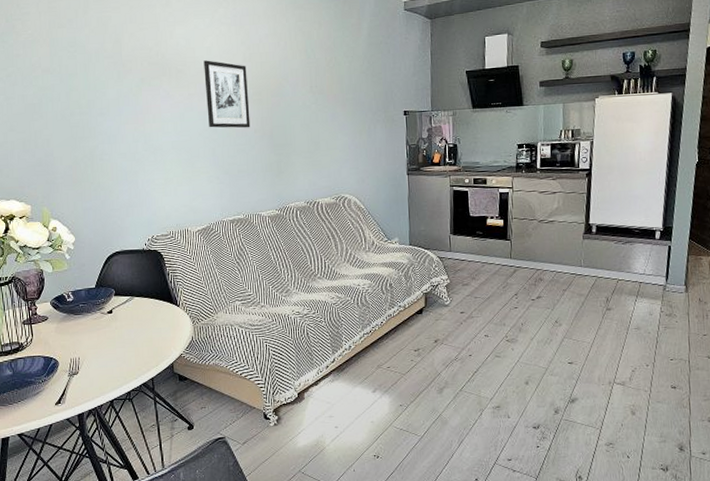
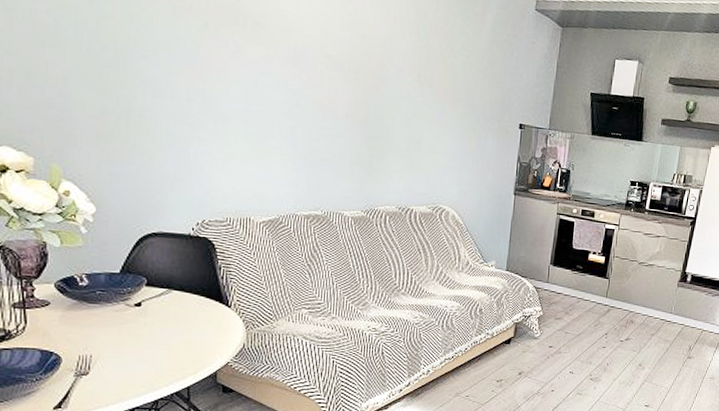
wall art: present [204,60,251,128] -> none [288,17,344,111]

